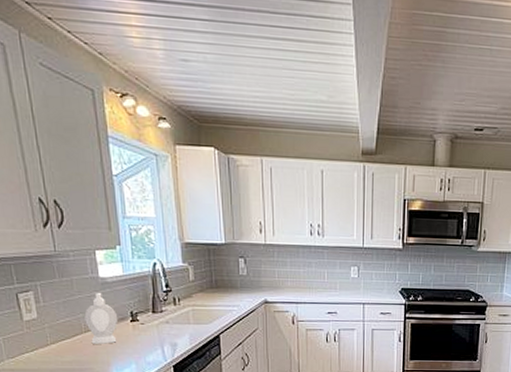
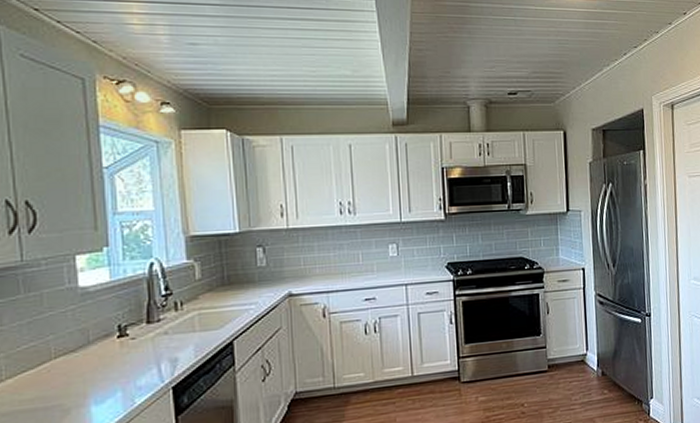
soap bottle: present [84,292,119,344] -> none [55,305,101,372]

